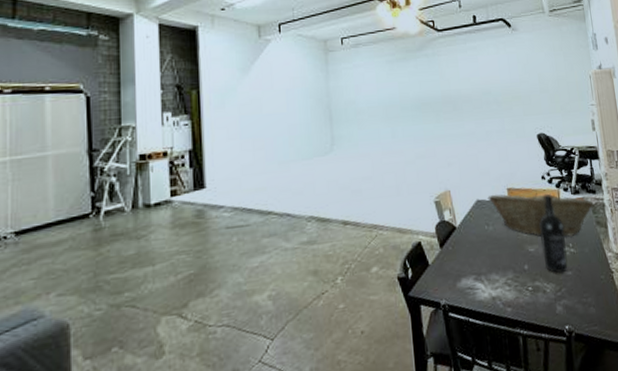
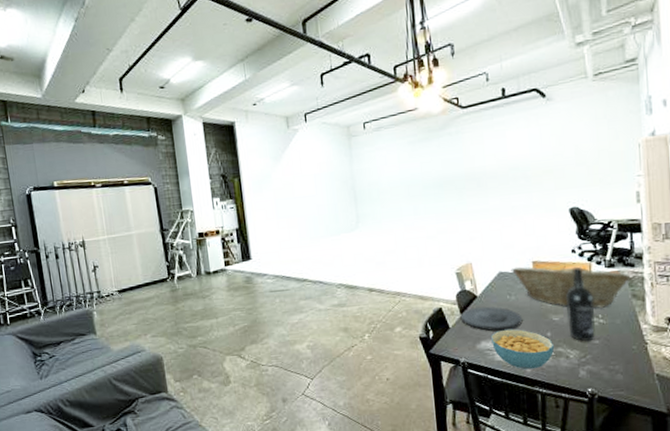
plate: none [440,238,501,266] -> present [460,306,523,331]
cereal bowl: none [470,263,532,310] -> present [490,329,555,370]

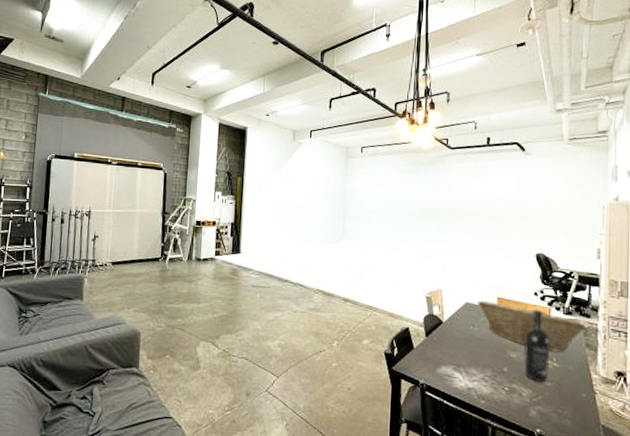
plate: present [460,306,523,331] -> none [425,332,483,359]
cereal bowl: present [490,329,555,370] -> none [450,358,510,402]

